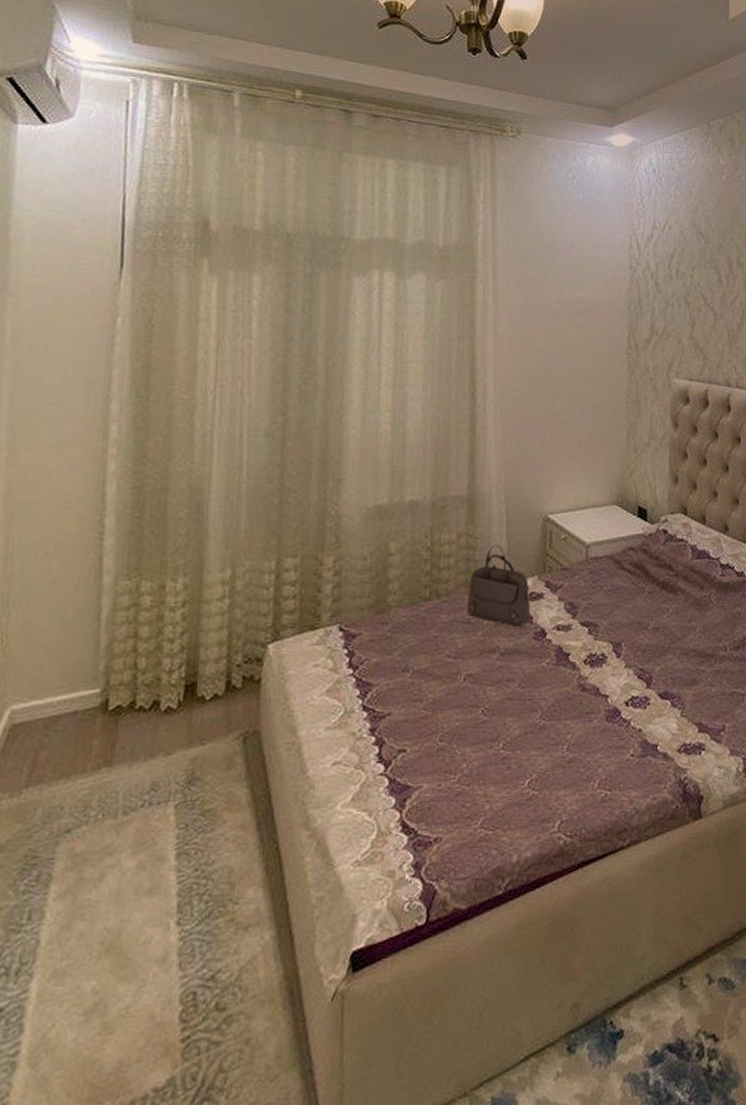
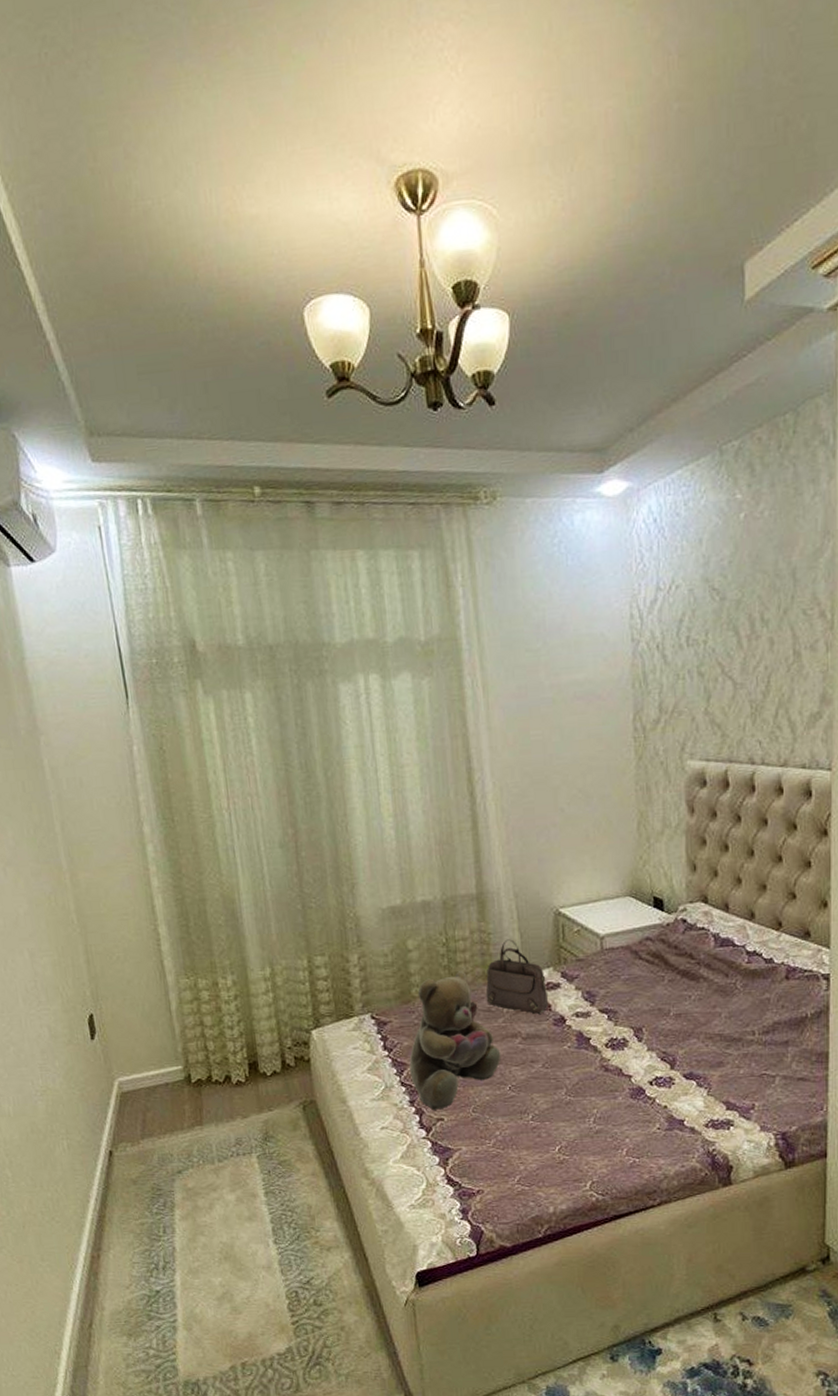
teddy bear: none [375,578,477,739] -> present [409,971,501,1110]

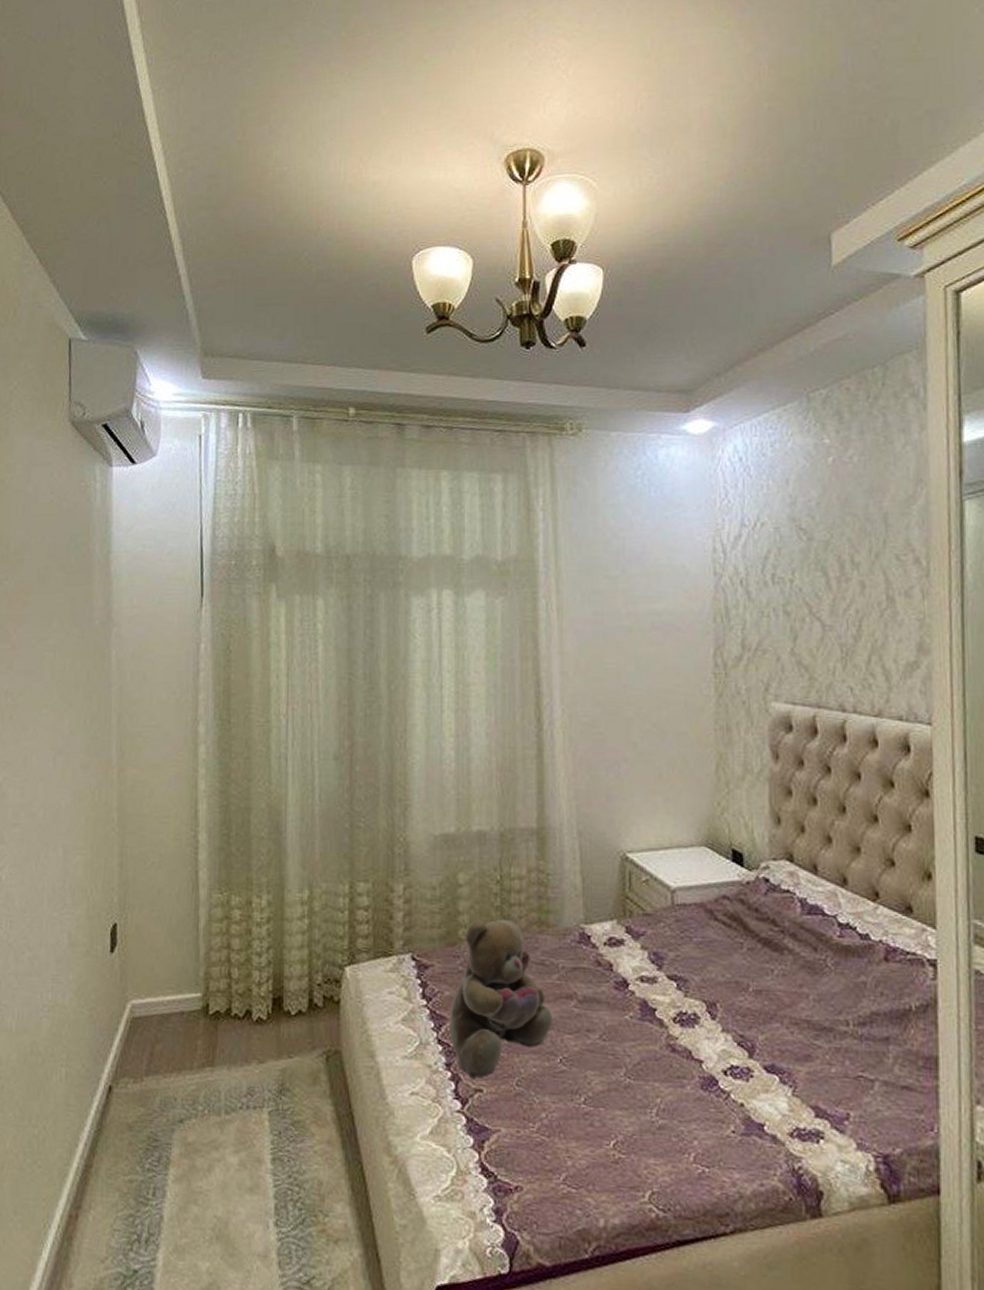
handbag: present [485,939,548,1014] -> none [540,883,609,974]

